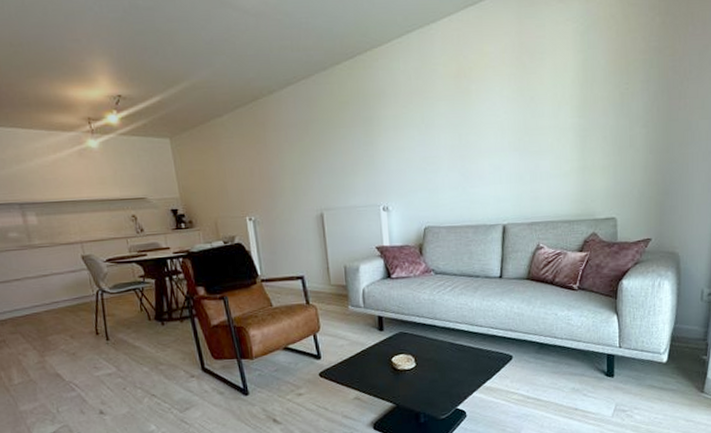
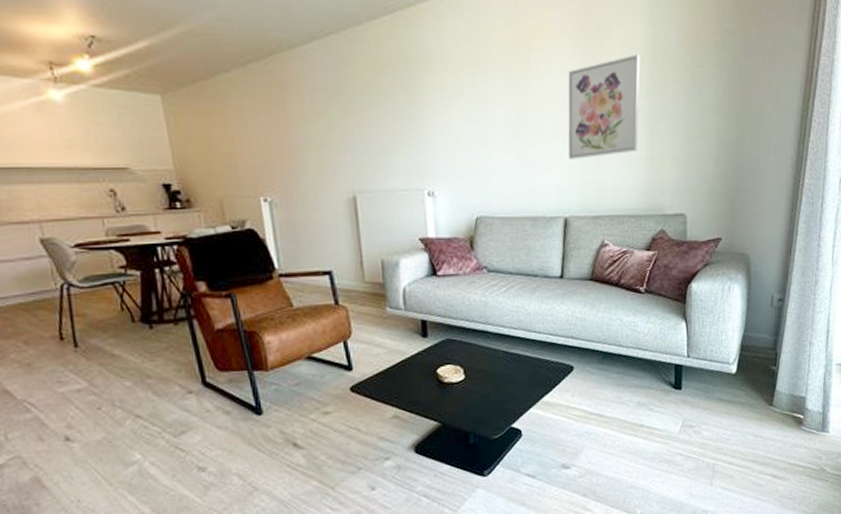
wall art: none [505,77,572,173] -> present [568,54,640,159]

